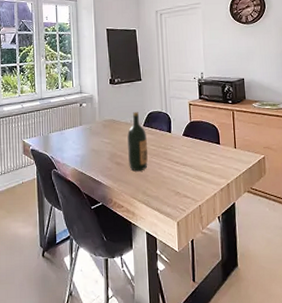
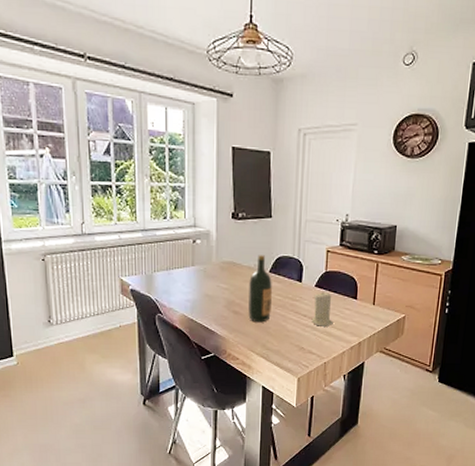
candle: none [183,140,202,171] -> present [311,292,333,327]

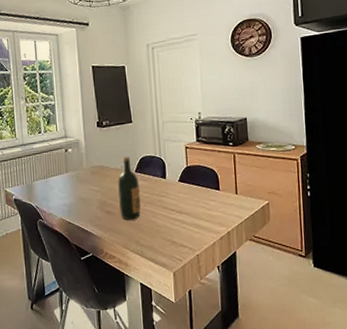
candle: present [311,292,333,327] -> none [179,186,200,220]

